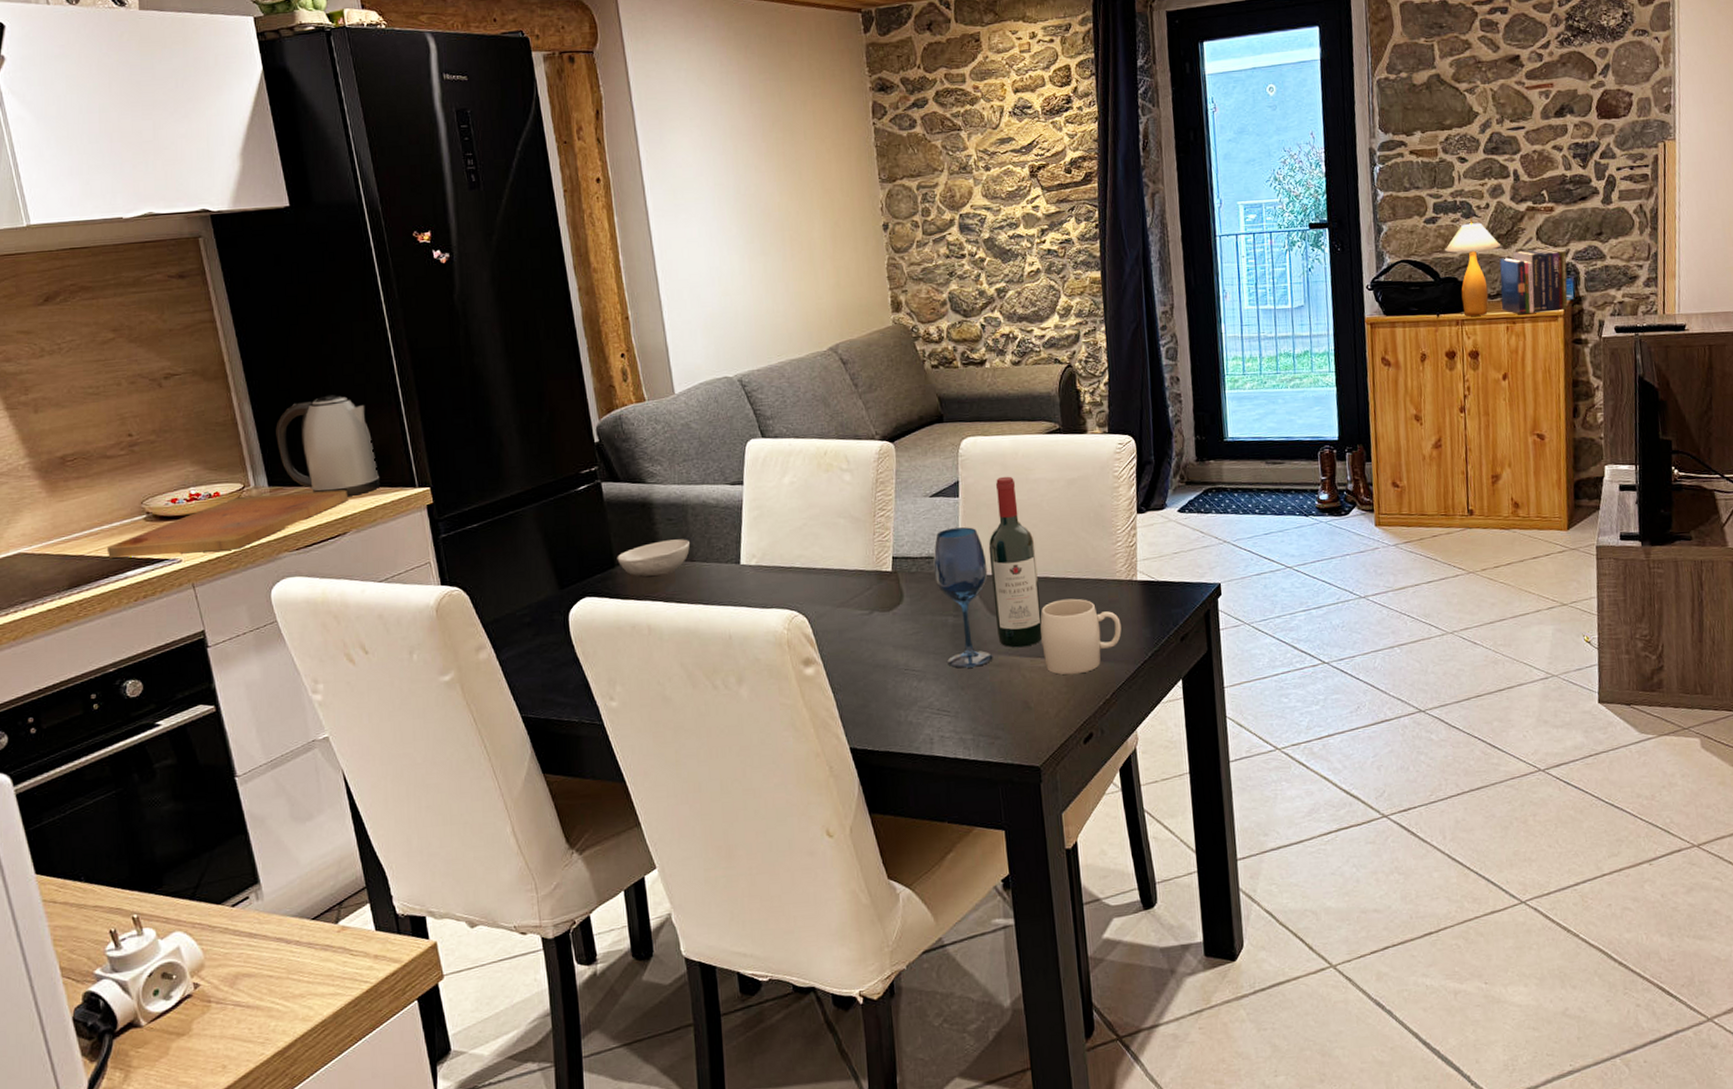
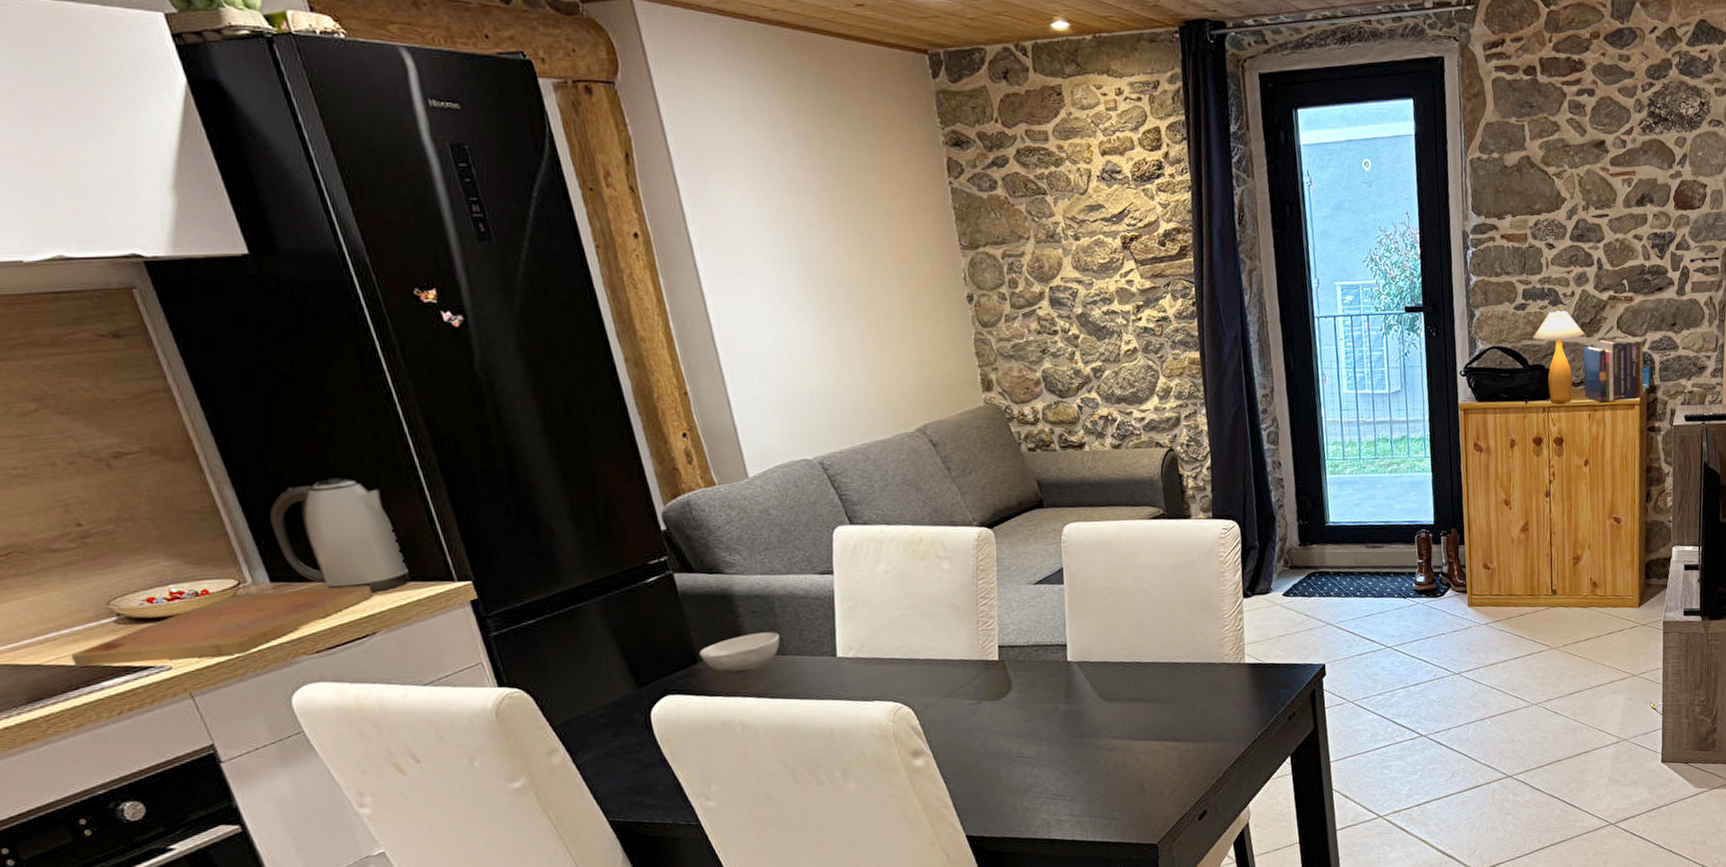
wineglass: present [933,527,993,668] -> none [1040,614,1106,754]
wine bottle: present [988,476,1043,648] -> none [1096,562,1155,732]
mug: present [1040,598,1122,675] -> none [1151,682,1232,757]

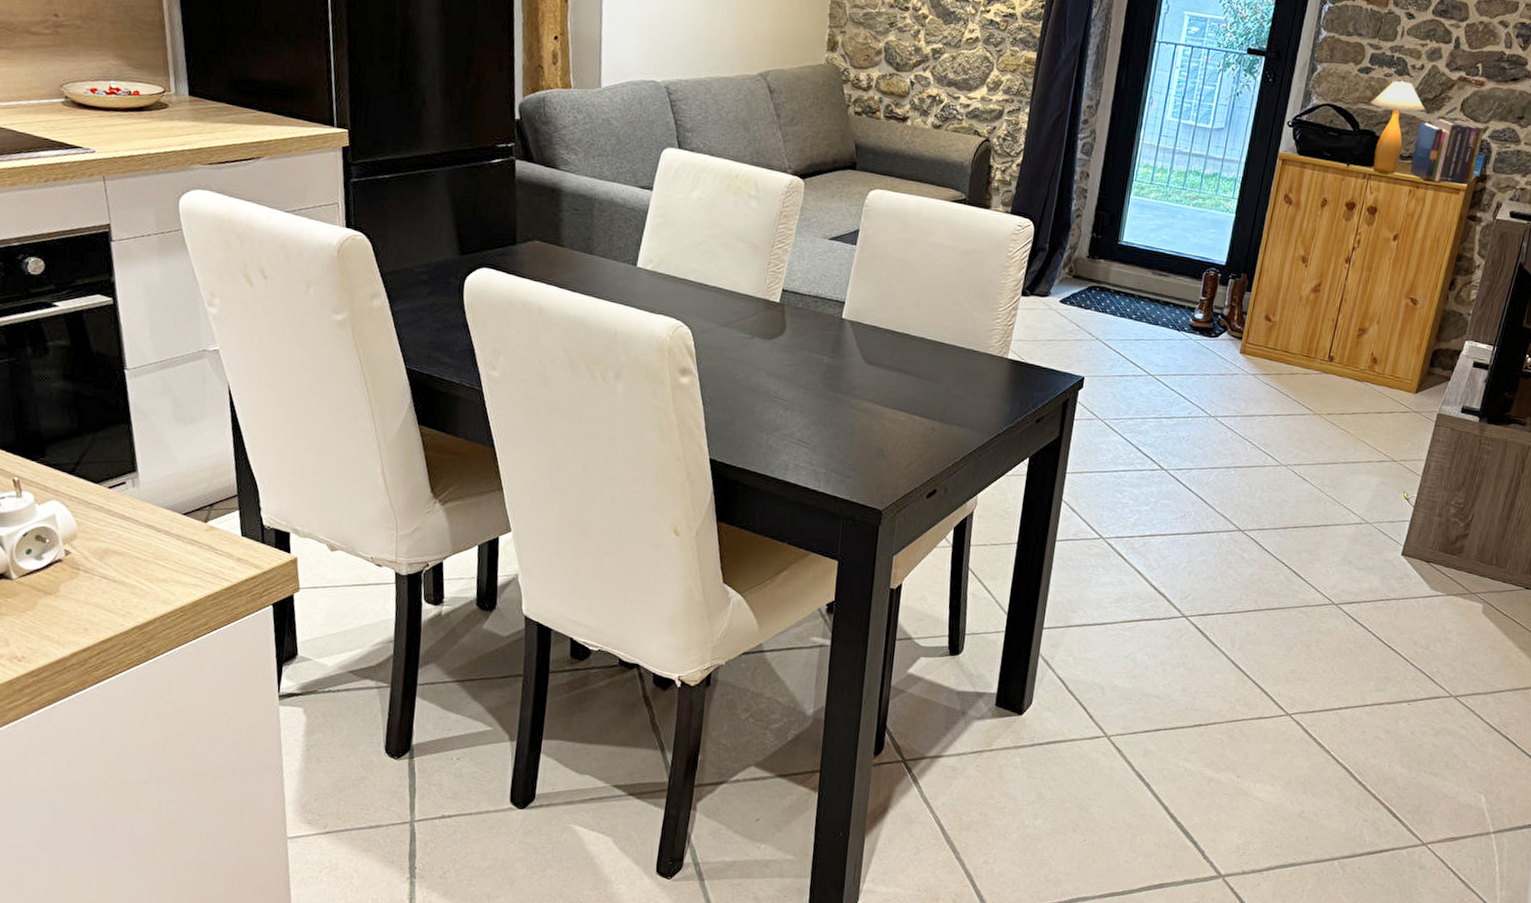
cutting board: present [70,585,374,667] -> none [21,100,267,152]
kettle: present [270,477,411,592] -> none [202,16,300,123]
soup bowl: present [699,632,781,673] -> none [519,228,593,263]

